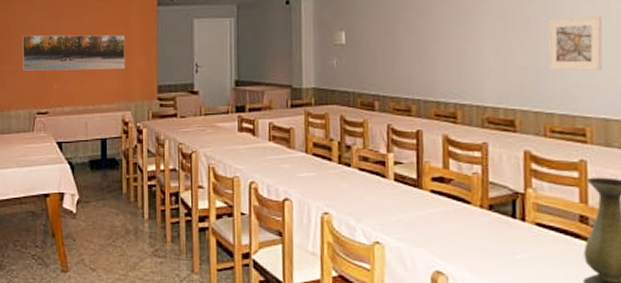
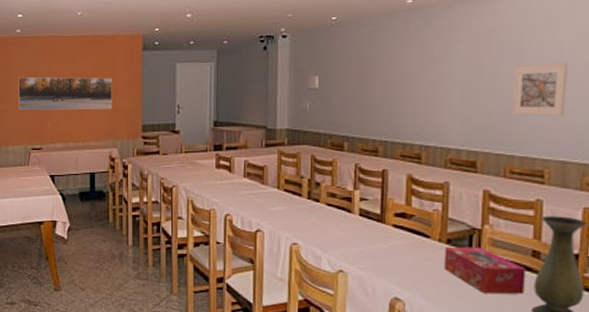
tissue box: none [487,213,575,265] -> present [444,246,526,294]

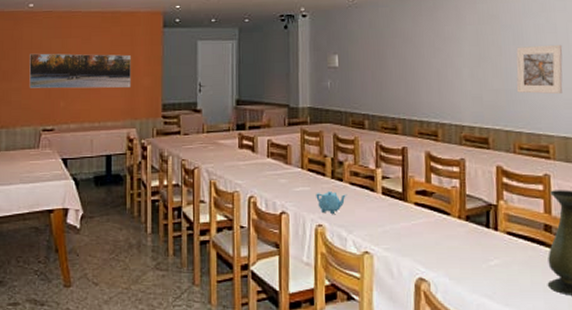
teapot: none [292,212,324,233] -> present [316,191,347,214]
tissue box: present [444,246,526,294] -> none [464,223,541,270]

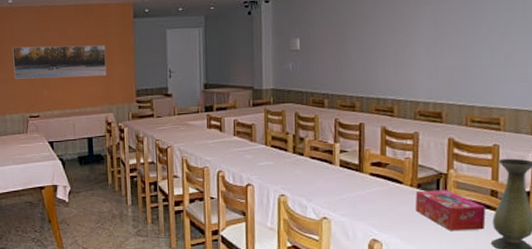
teapot: present [316,191,347,214] -> none [279,165,308,185]
tissue box: none [464,223,541,270] -> present [415,190,486,231]
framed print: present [516,44,563,95] -> none [471,20,520,69]

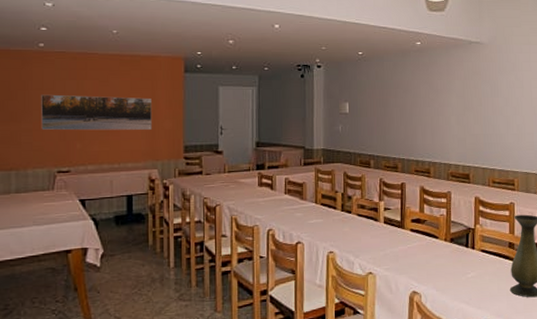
tissue box: present [415,190,486,231] -> none [449,243,505,281]

